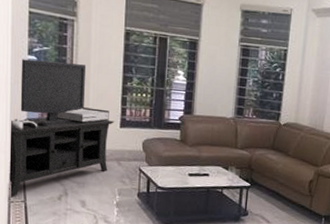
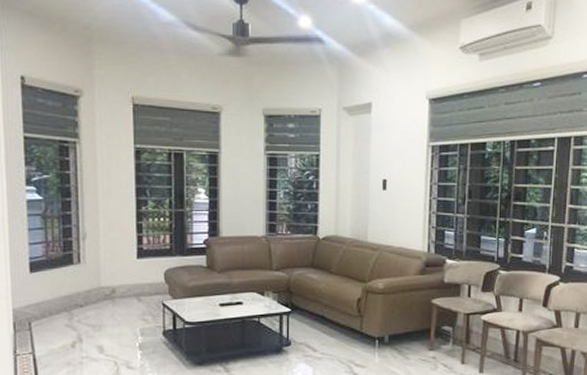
media console: present [9,59,115,198] -> none [11,190,131,350]

